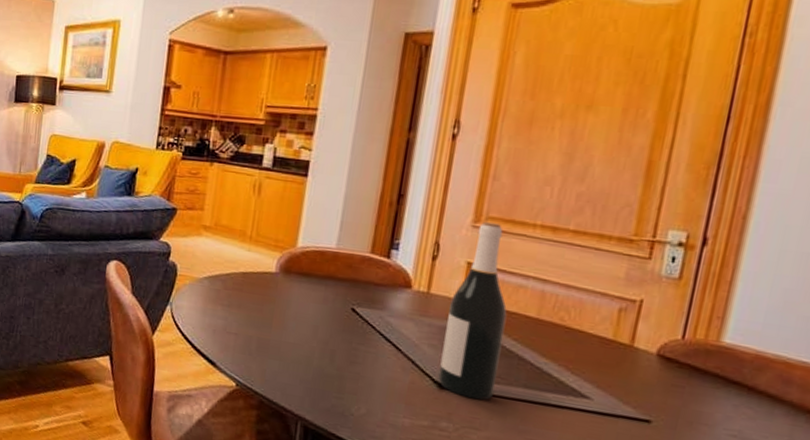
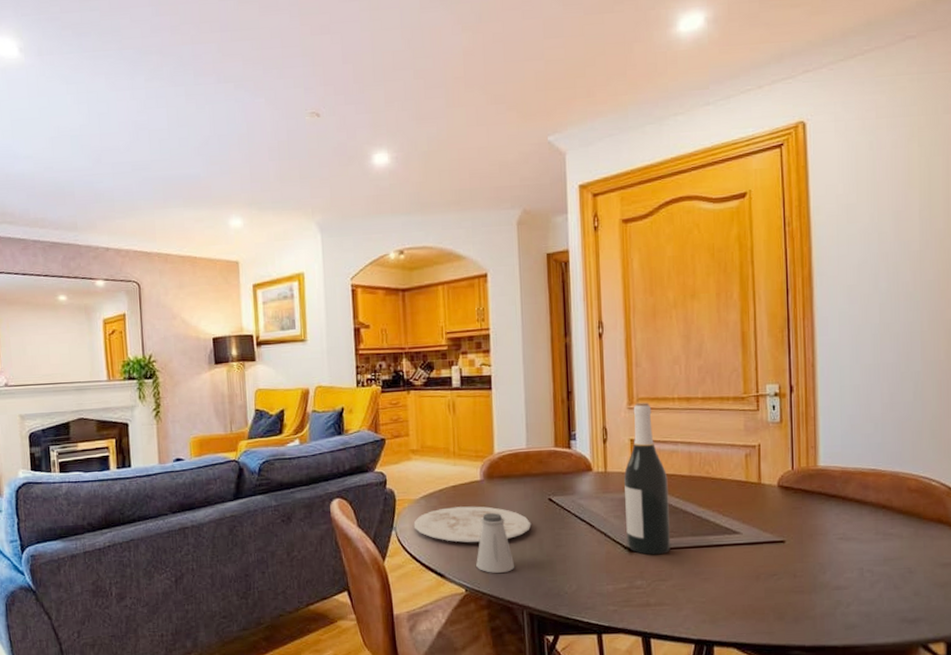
plate: none [191,293,326,342] -> present [413,506,532,543]
saltshaker: none [253,309,298,377] -> present [476,512,515,573]

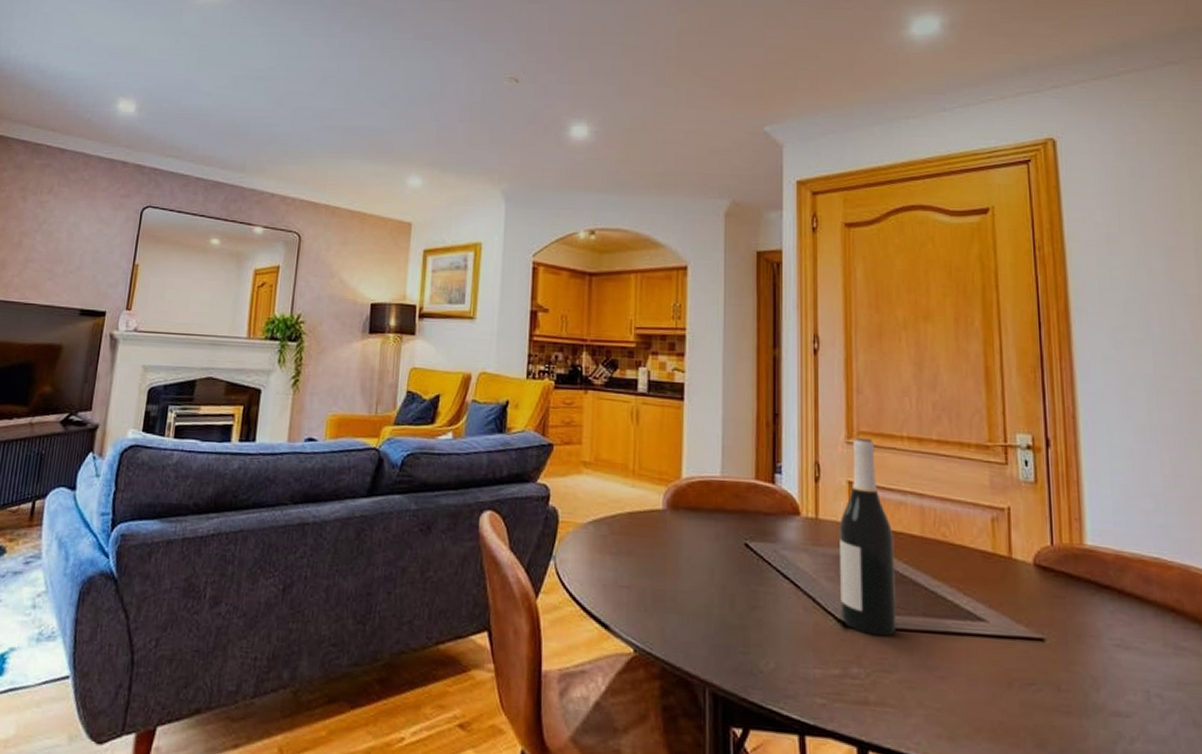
plate: present [413,506,532,543] -> none [577,539,722,590]
saltshaker: present [476,512,515,573] -> none [650,552,699,634]

